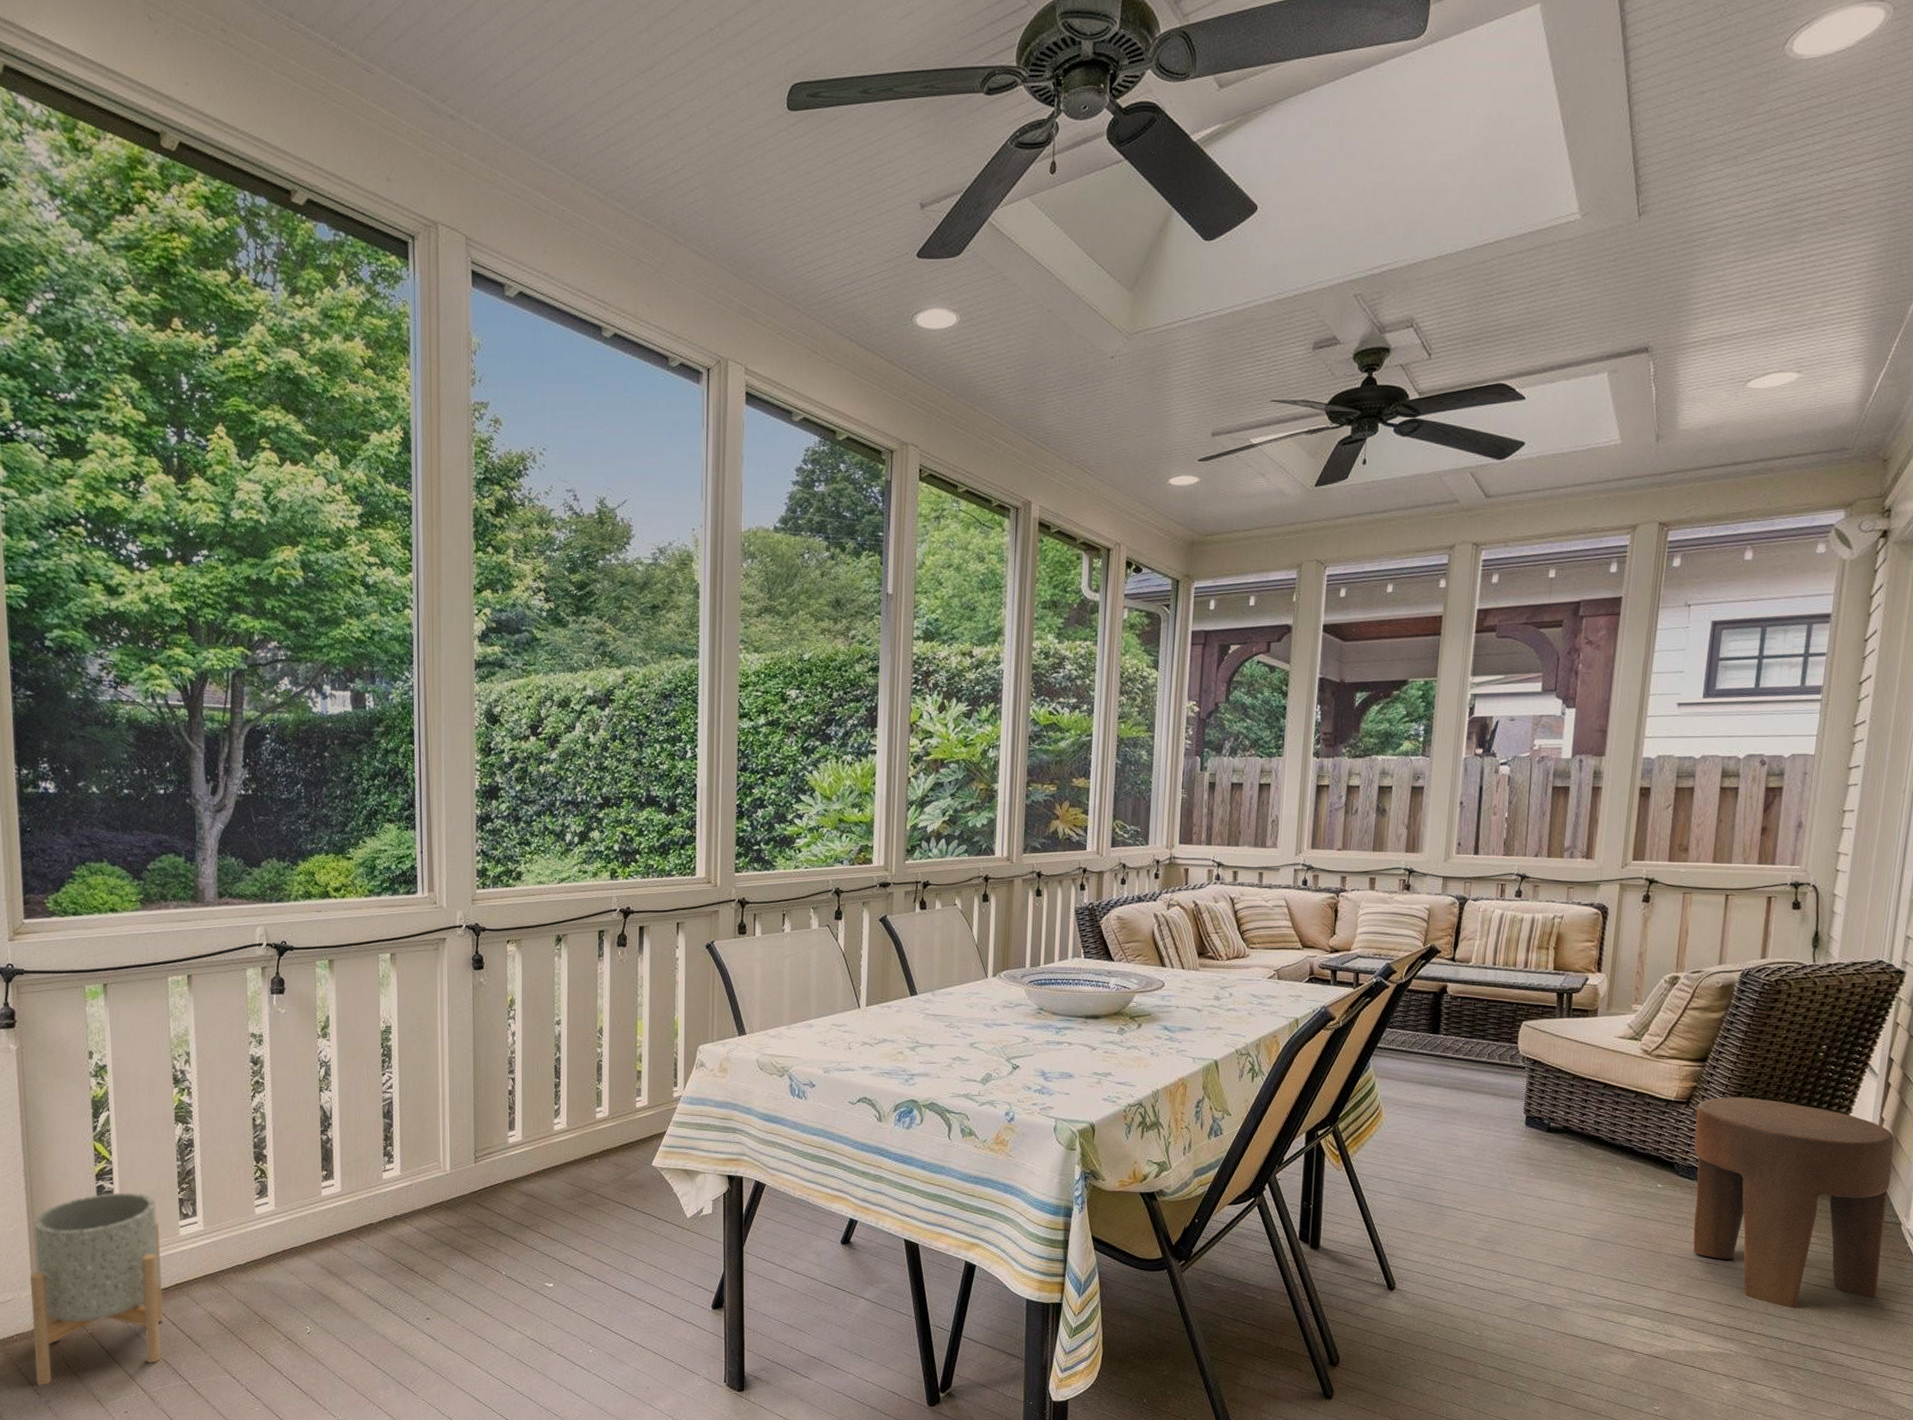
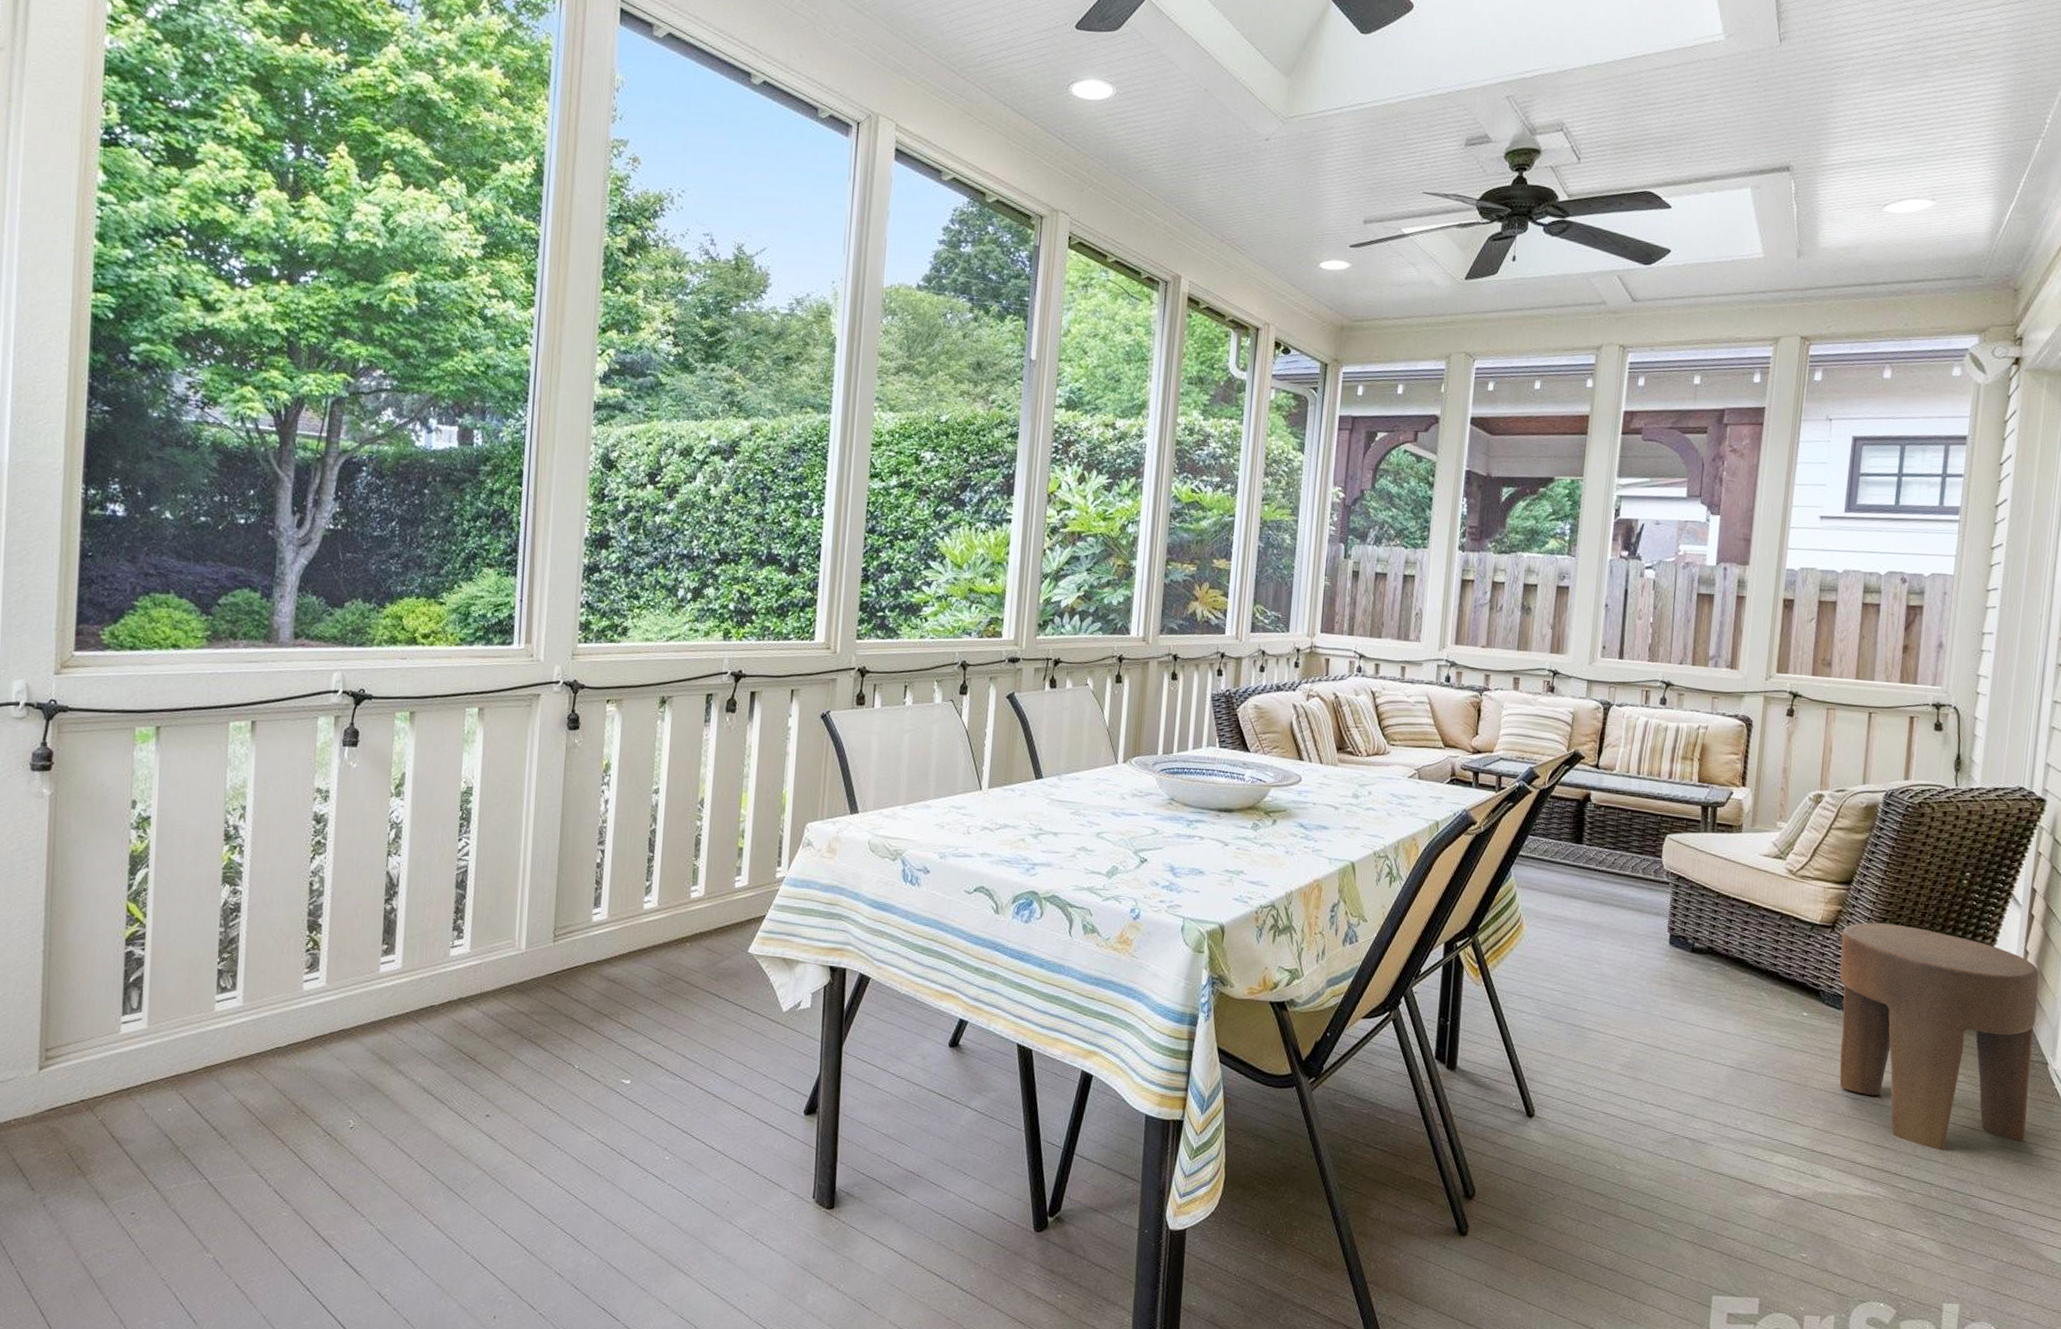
planter: present [29,1192,164,1387] -> none [31,960,193,1181]

